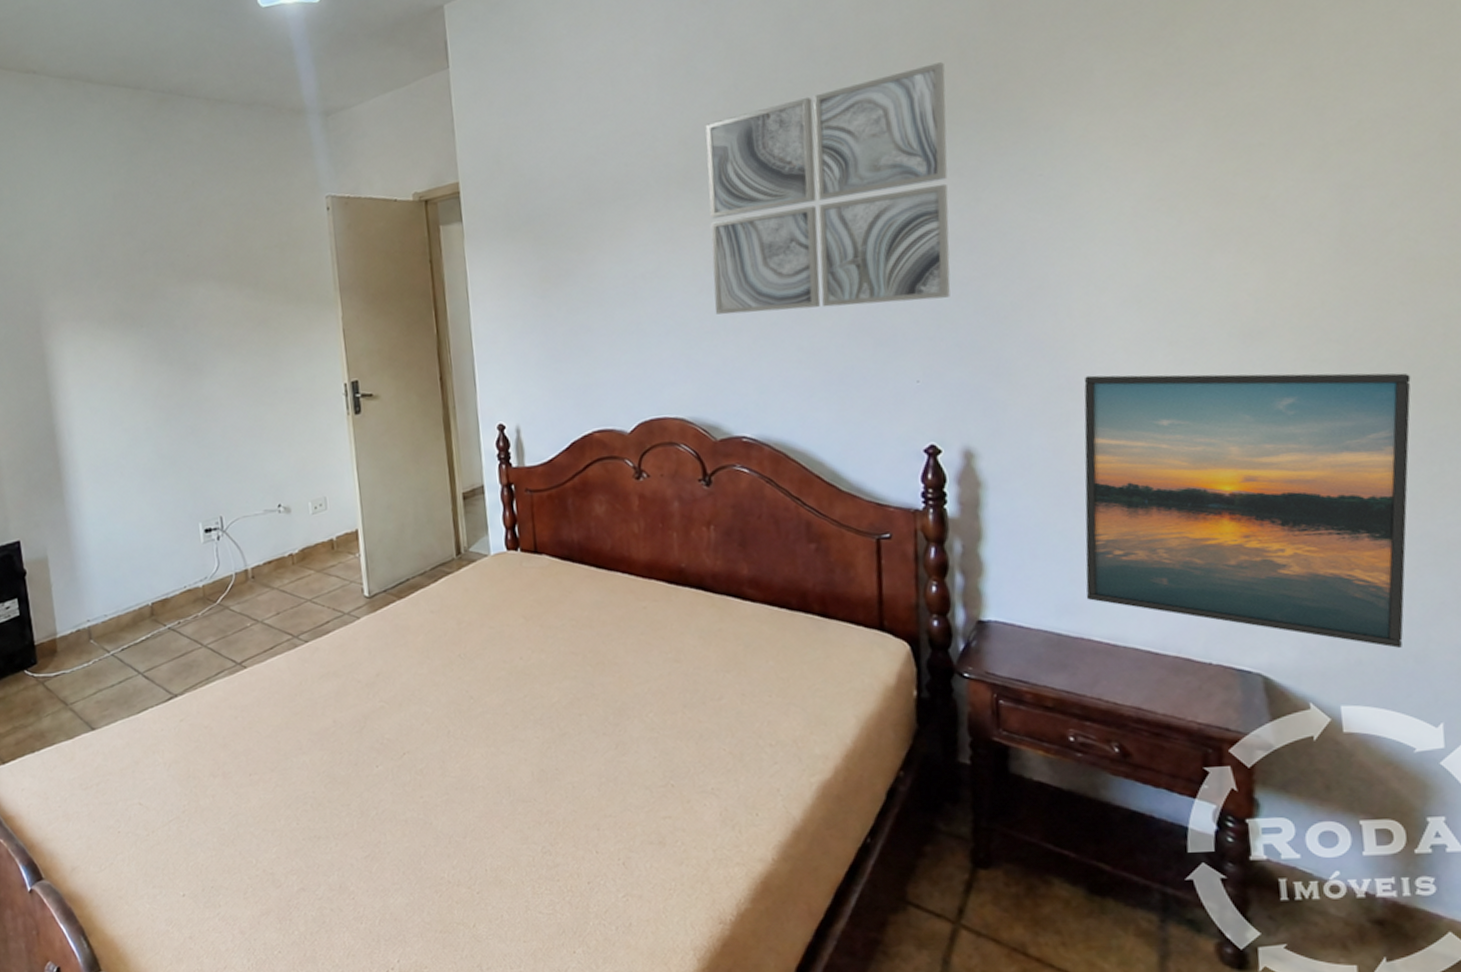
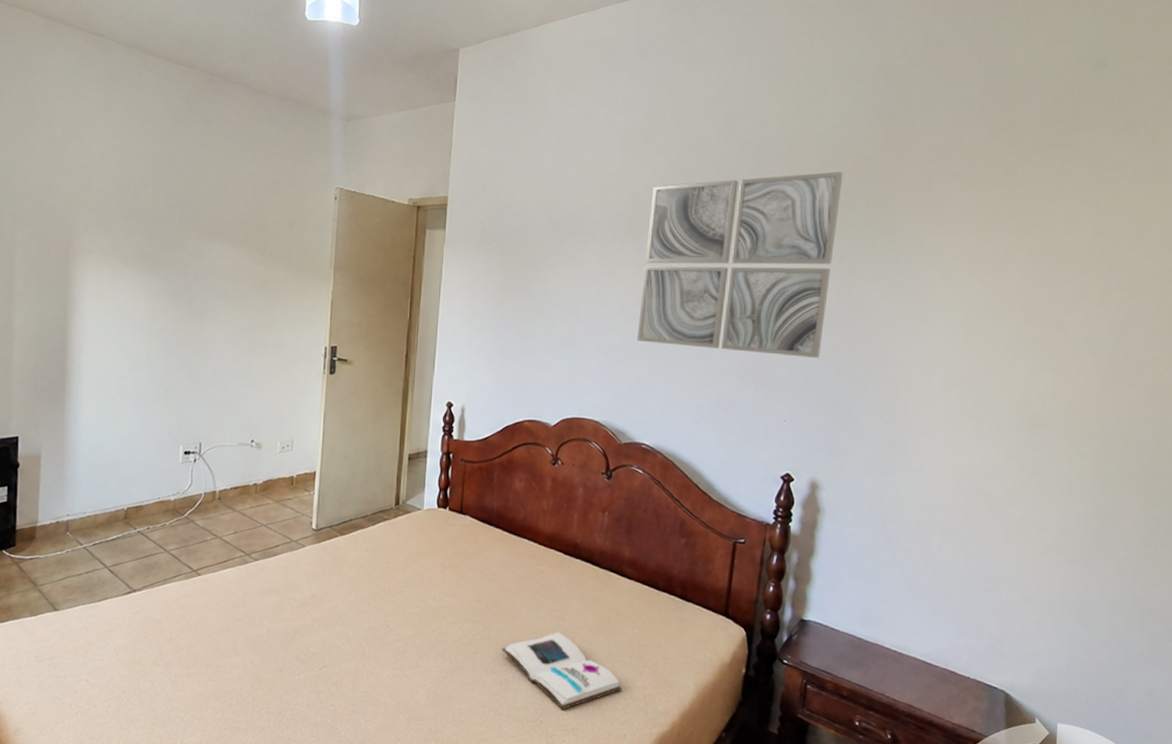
book: none [611,677,766,769] -> present [502,632,622,711]
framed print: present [1084,372,1411,648] -> none [885,437,1144,684]

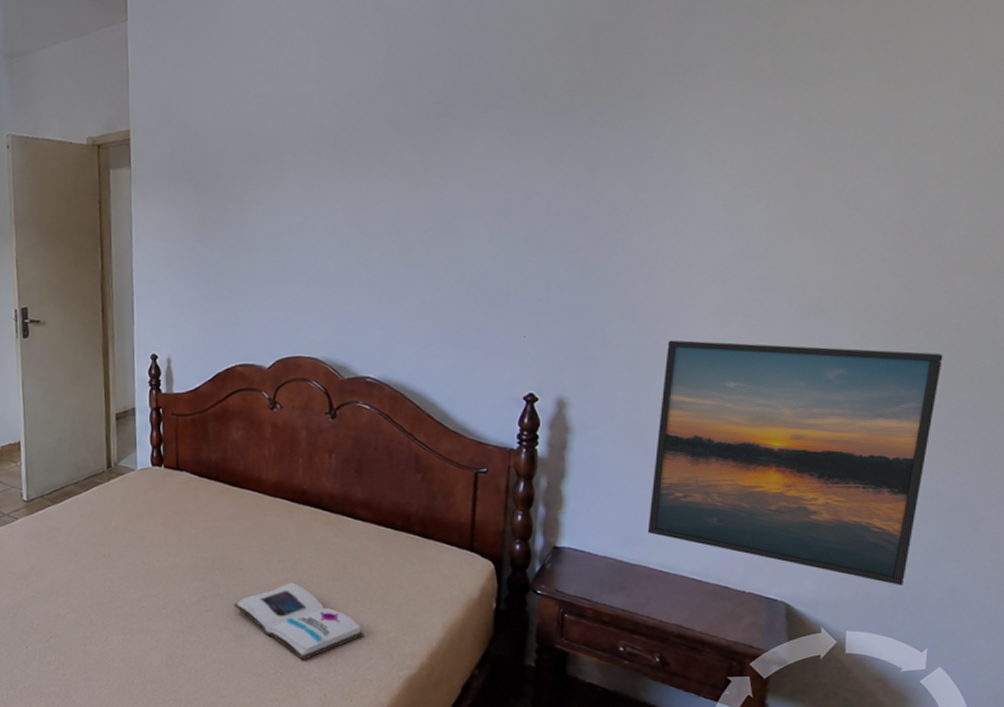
wall art: present [636,171,843,358] -> none [352,47,577,267]
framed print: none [885,437,1144,684] -> present [647,340,943,585]

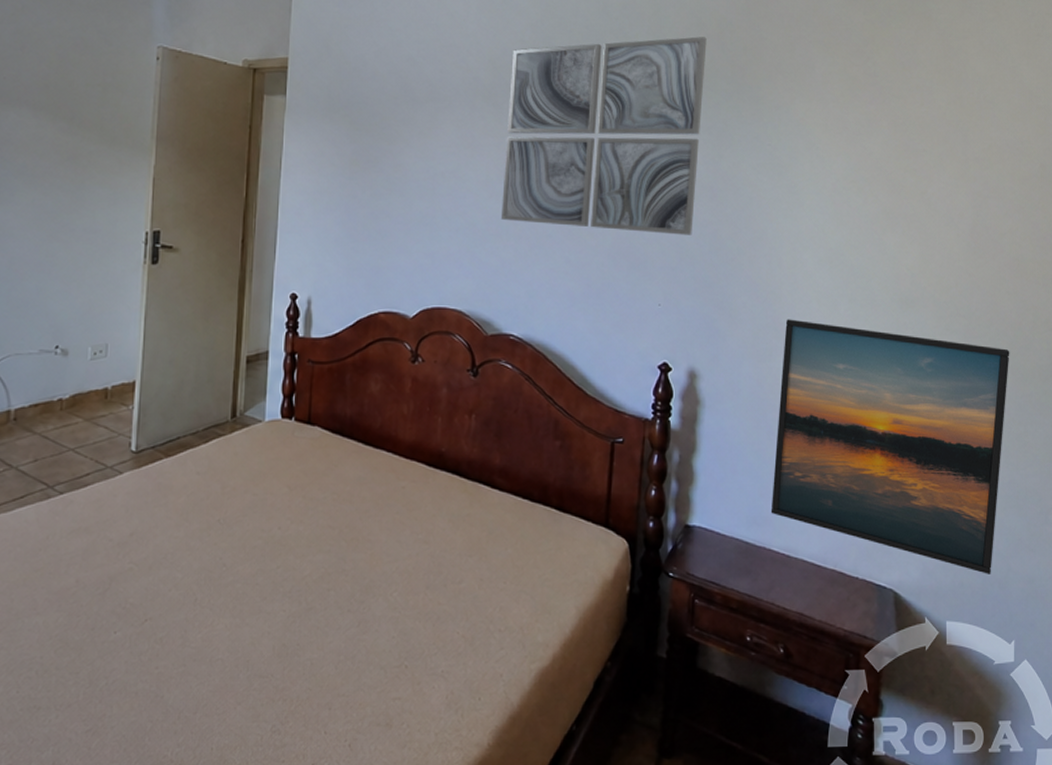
book: present [234,582,364,661] -> none [359,558,496,651]
wall art: none [352,47,577,267] -> present [500,36,707,235]

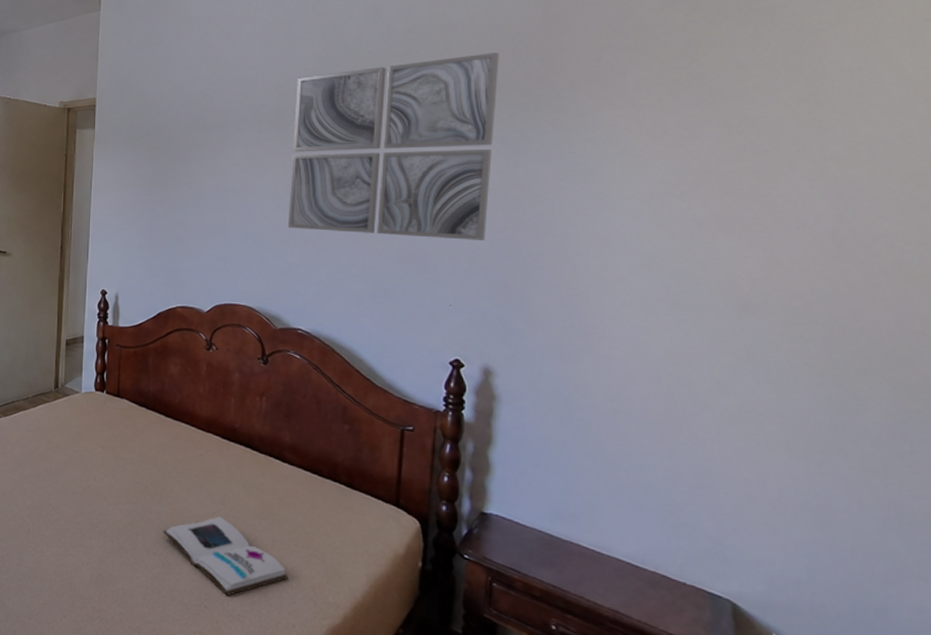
book: none [359,558,496,651] -> present [163,516,288,596]
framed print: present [770,319,1010,574] -> none [578,321,888,599]

